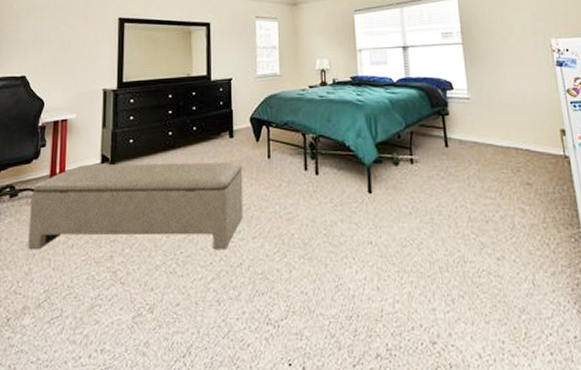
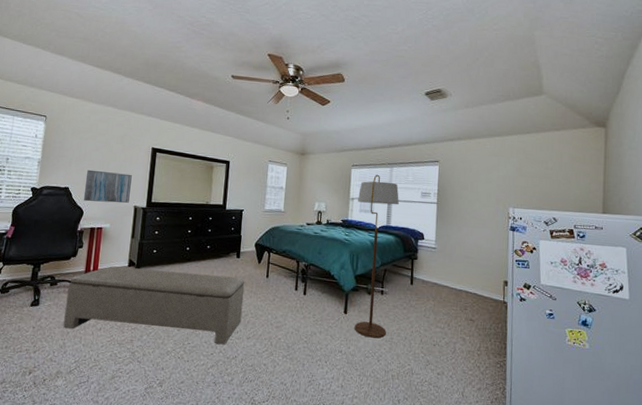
wall art: none [43,52,98,90] -> present [83,169,132,203]
floor lamp: none [366,17,424,221] -> present [354,174,399,338]

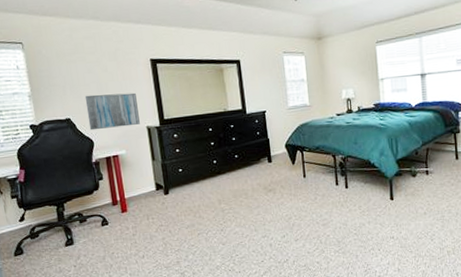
bench: present [63,266,245,345] -> none [98,182,286,261]
floor lamp: present [354,174,399,338] -> none [387,47,437,219]

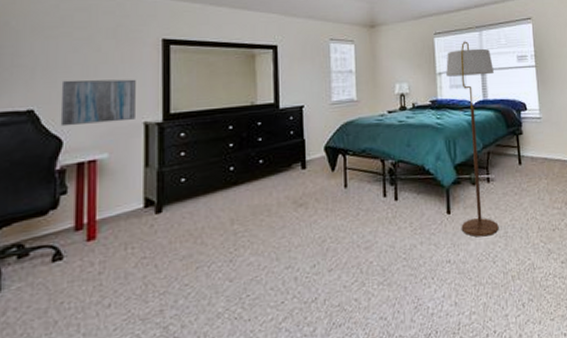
floor lamp: none [387,47,437,219] -> present [446,41,499,237]

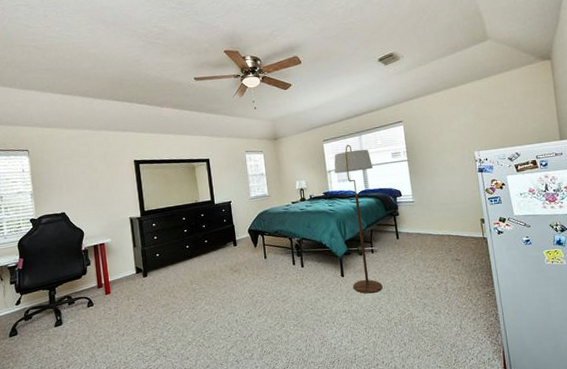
wall art: present [60,79,136,127] -> none [78,189,124,222]

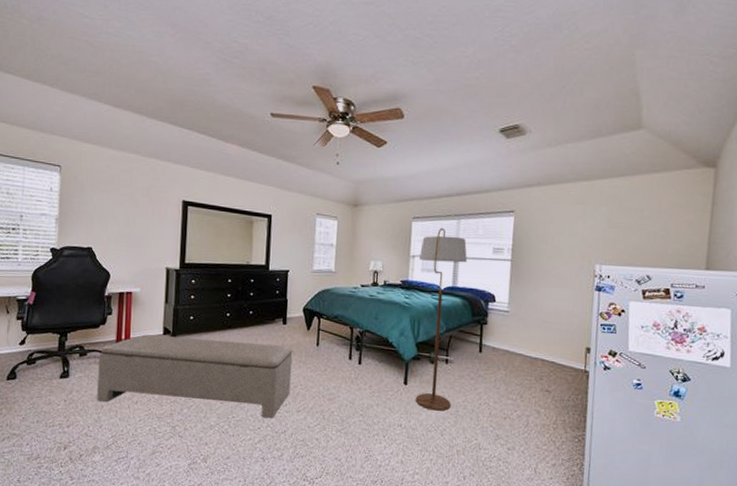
bench: none [85,263,250,340] -> present [97,334,293,419]

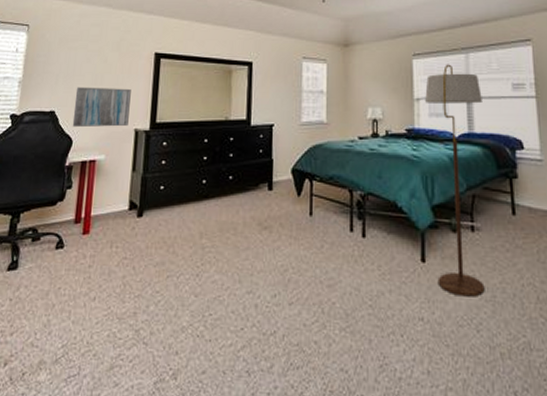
bench: present [97,334,293,419] -> none [48,211,282,315]
wall art: none [109,227,162,265] -> present [72,86,131,128]

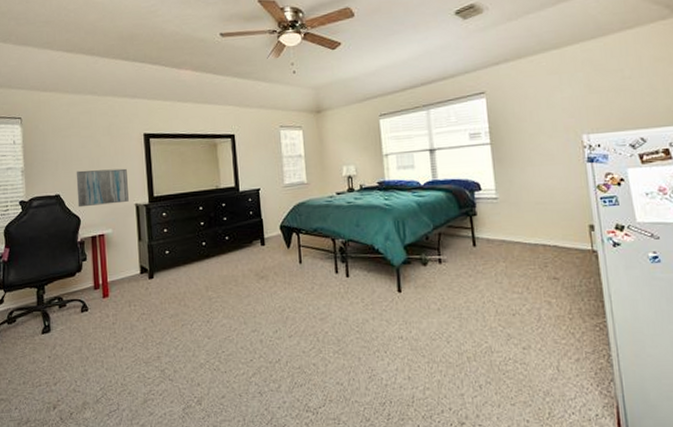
floor lamp: present [425,64,485,297] -> none [392,121,453,317]

